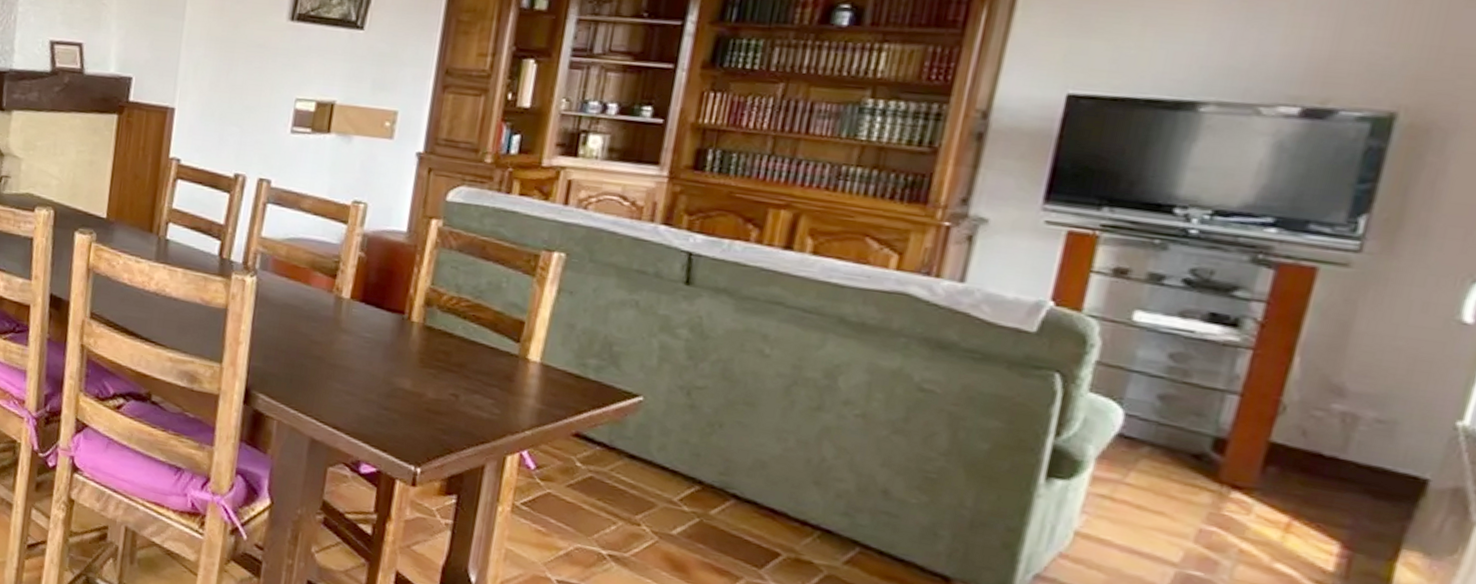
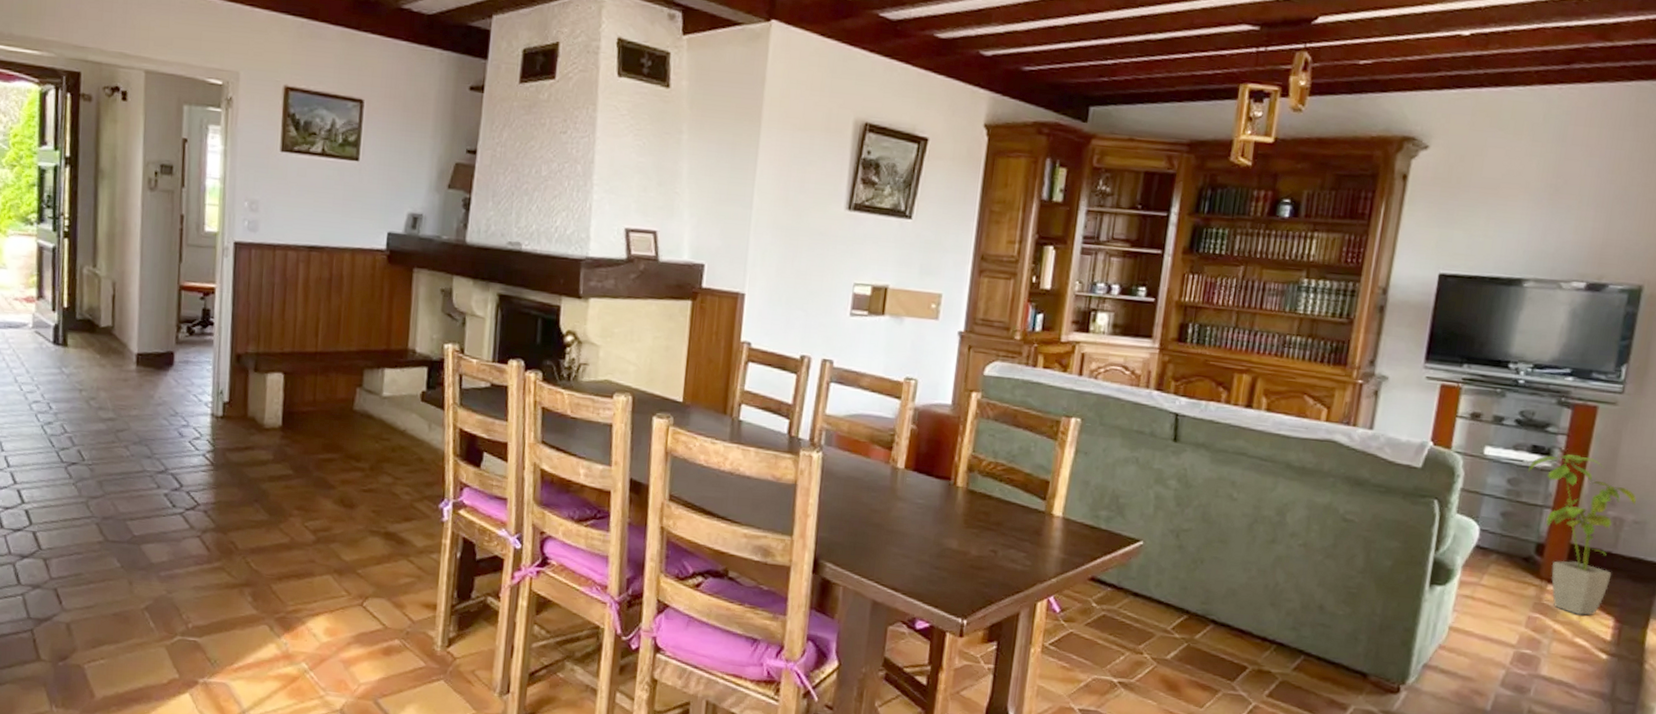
house plant: none [1202,326,1381,537] -> present [1528,454,1636,616]

